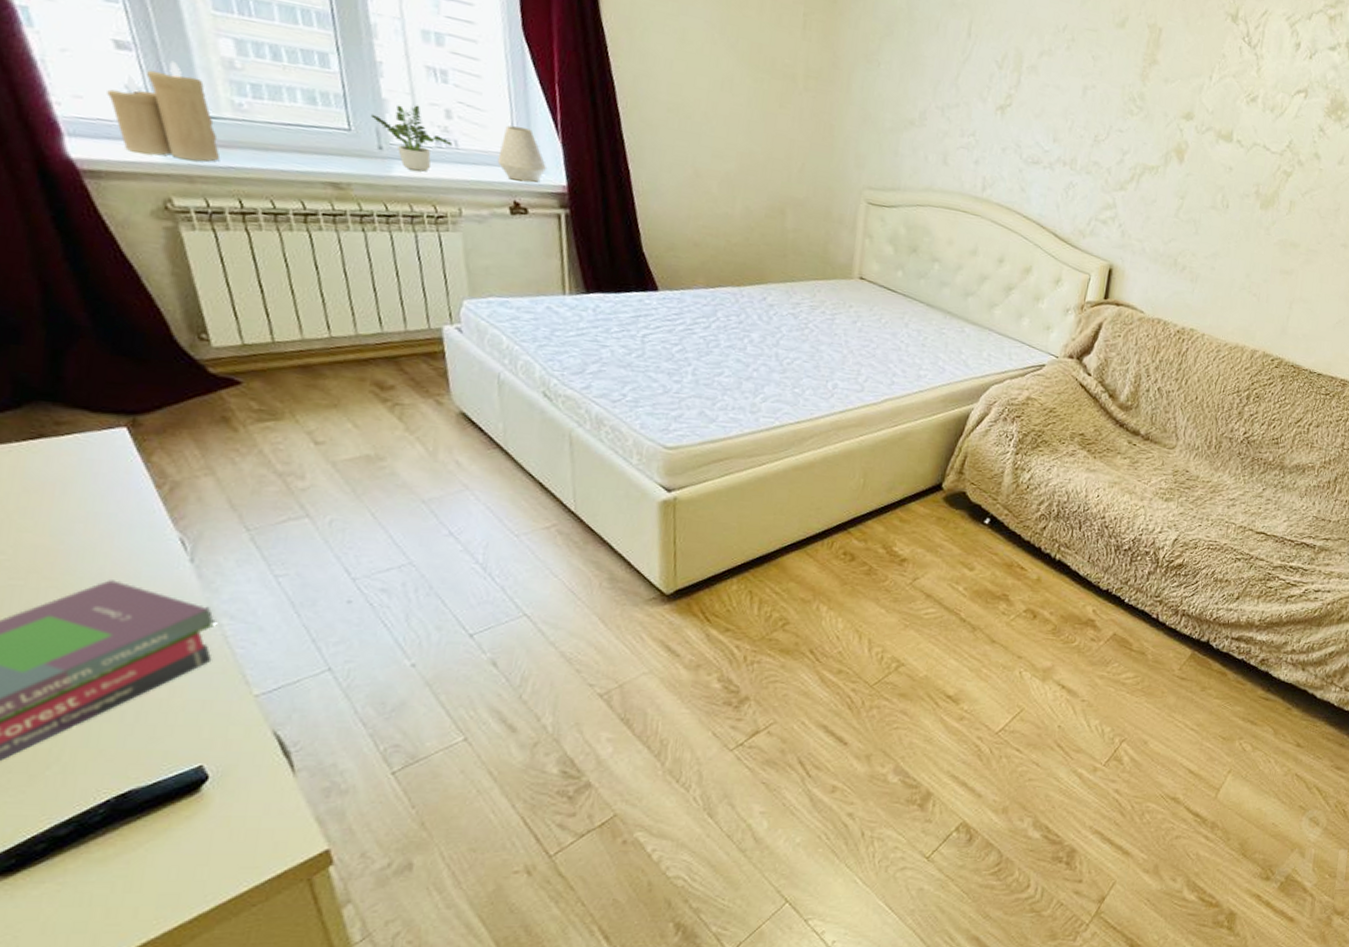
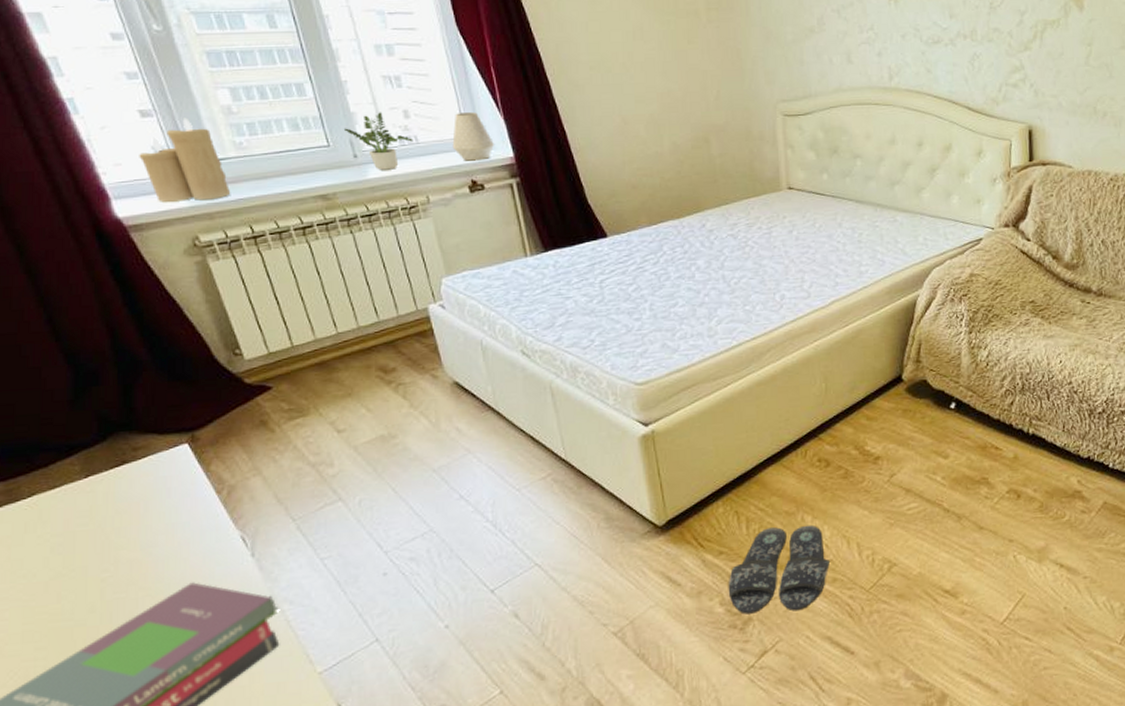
slippers: none [728,612,839,697] -> present [728,525,831,614]

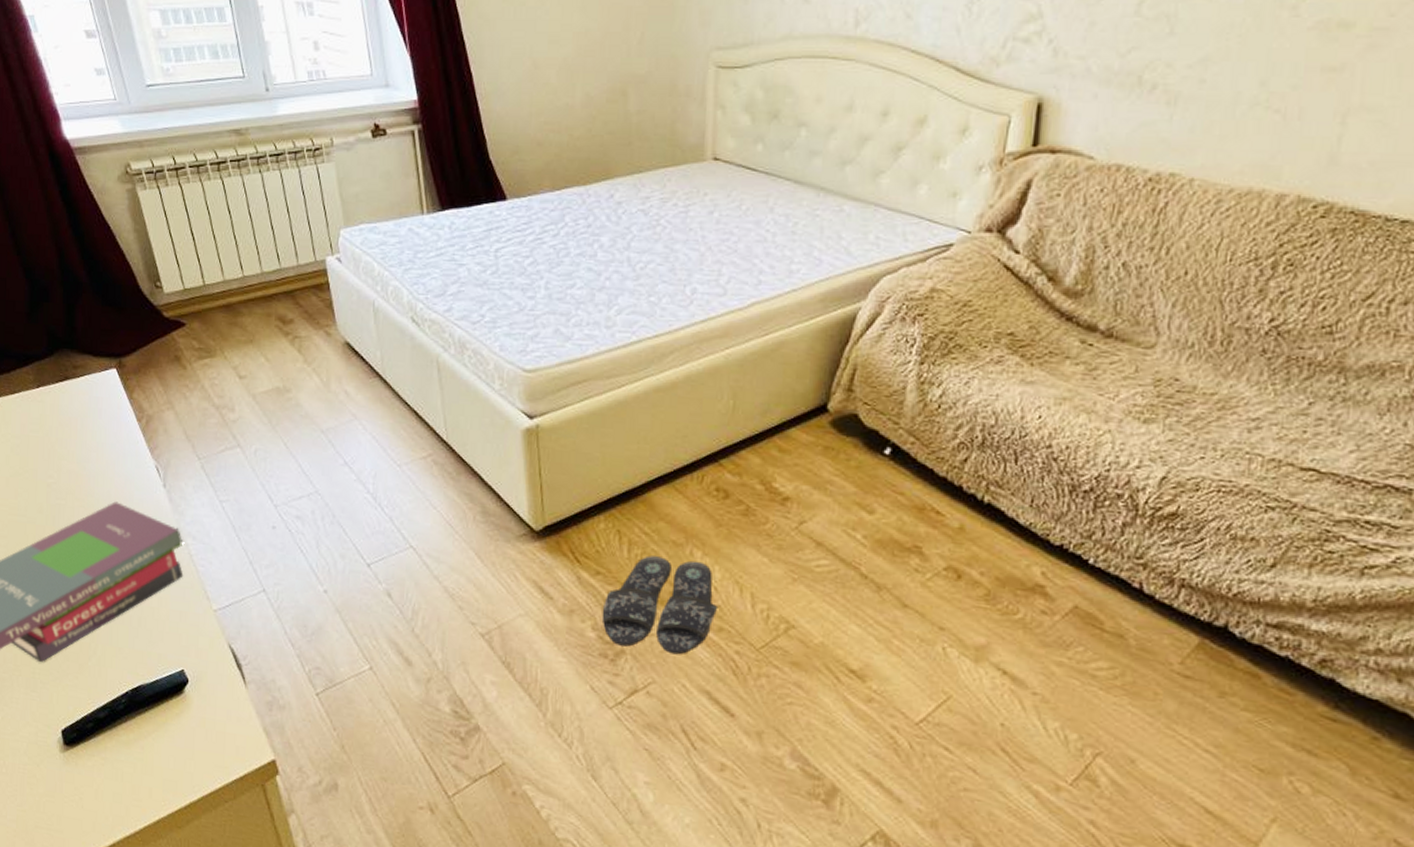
candle: present [139,118,231,202] -> none [84,40,158,127]
potted plant: present [343,112,413,170] -> none [257,42,321,107]
vase: present [452,112,495,161] -> none [358,47,400,102]

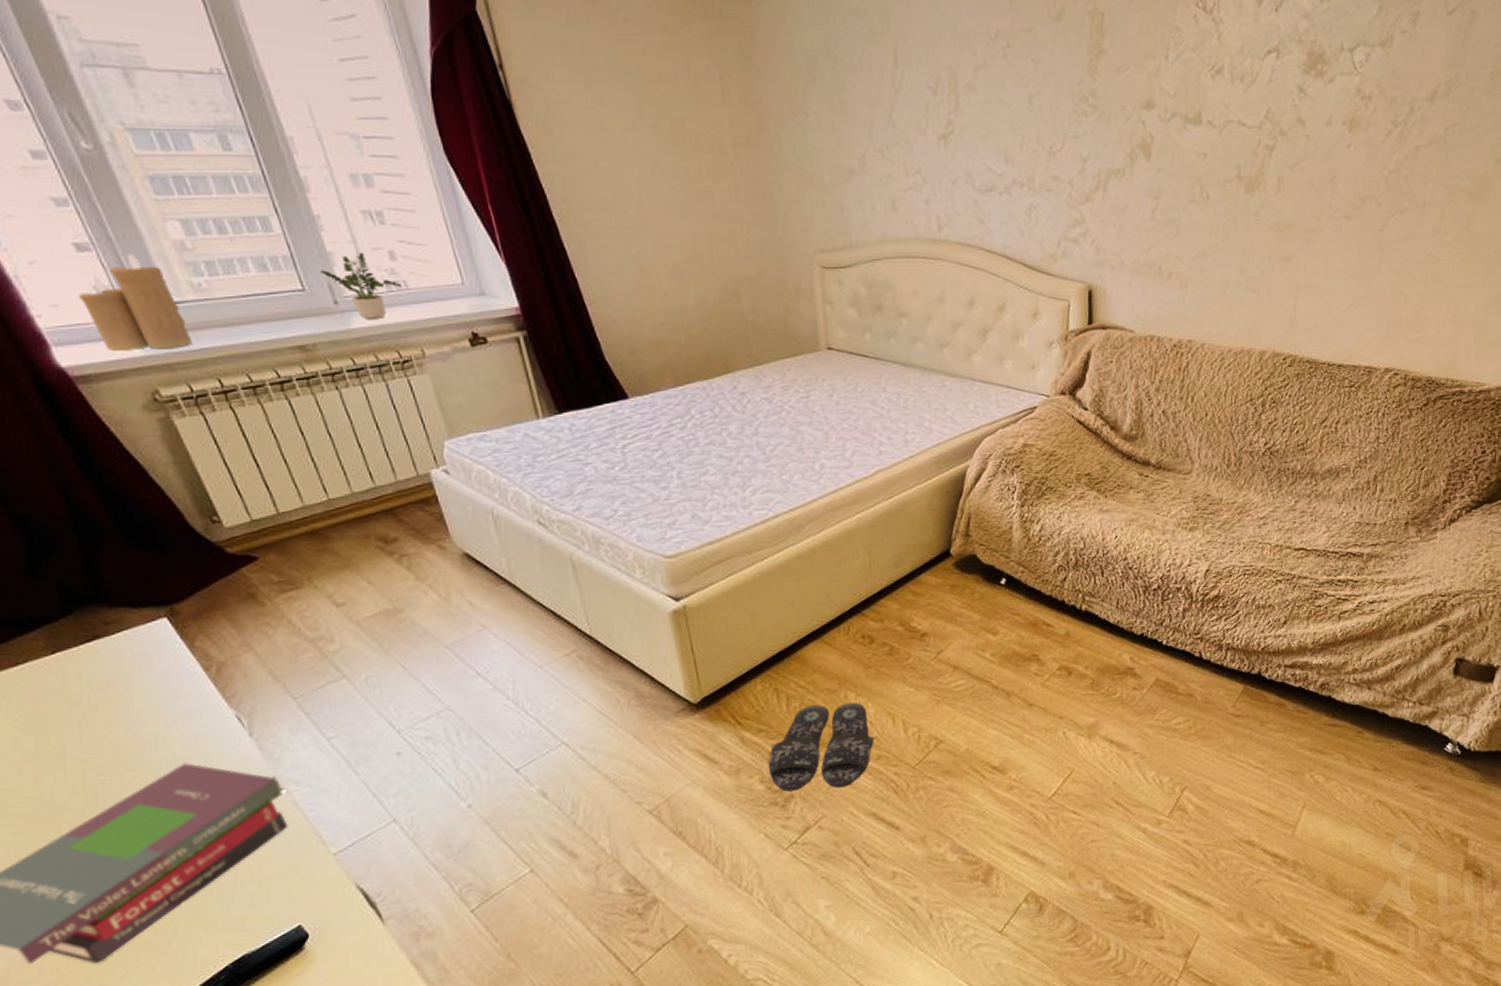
candle: none [84,40,158,127] -> present [79,253,193,350]
potted plant: none [257,42,321,107] -> present [319,252,402,319]

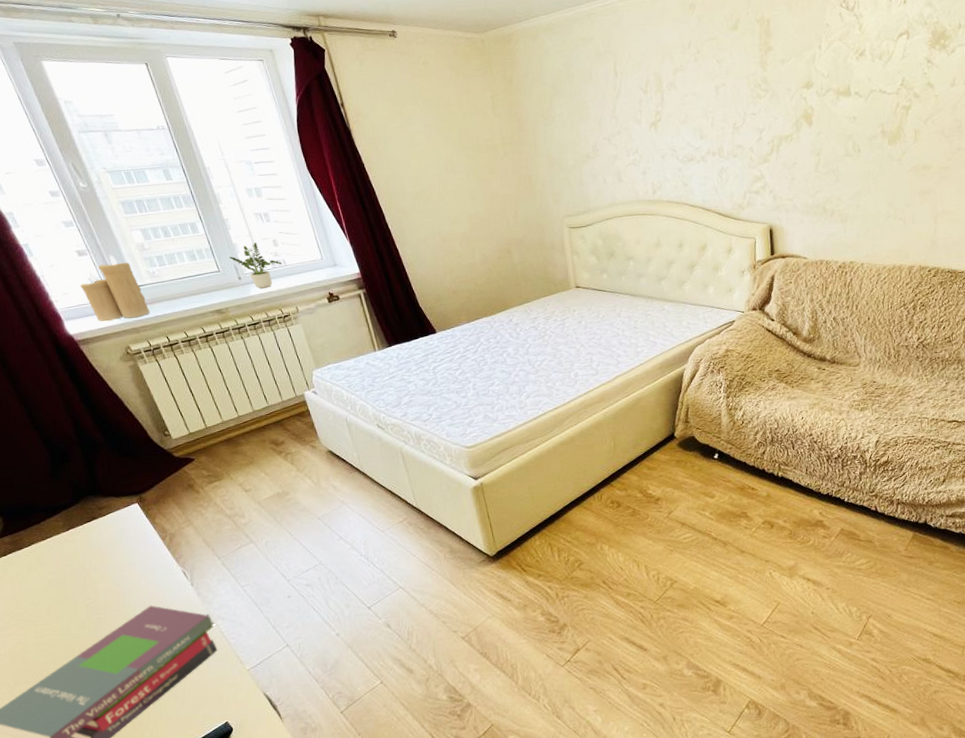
slippers: present [768,702,875,792] -> none [546,552,625,622]

